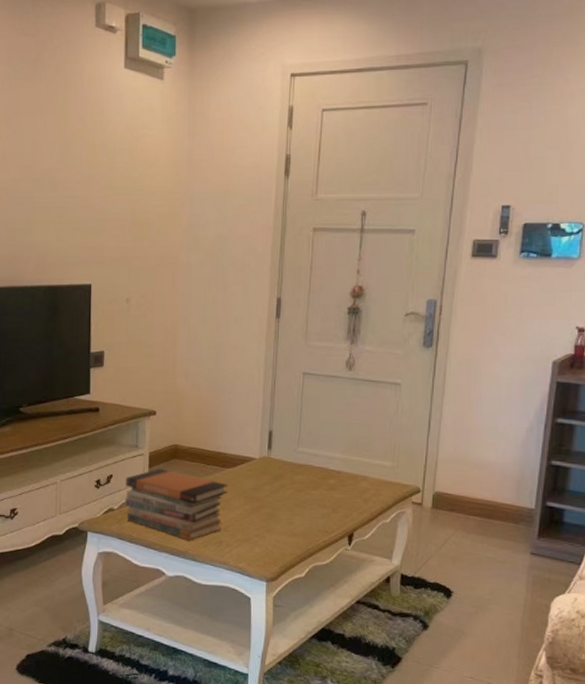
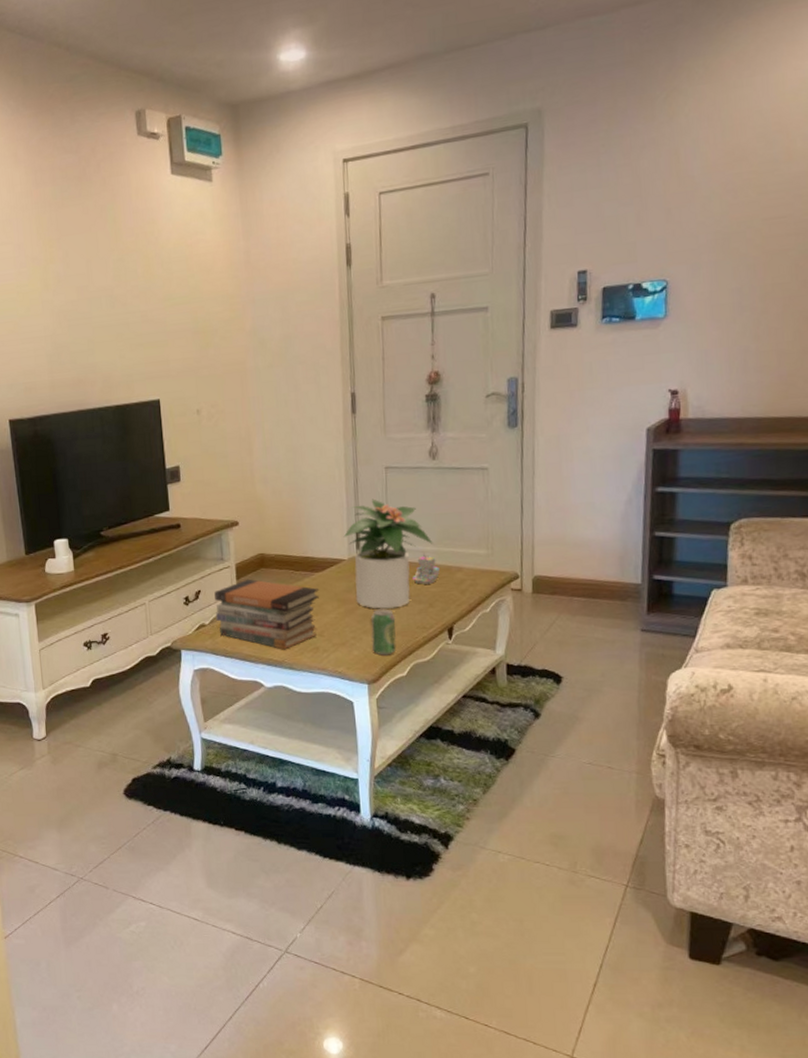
potted plant: none [256,402,342,510] -> present [343,499,433,609]
beverage can: none [273,510,299,556] -> present [371,609,397,656]
candle: none [319,459,346,490] -> present [413,553,440,584]

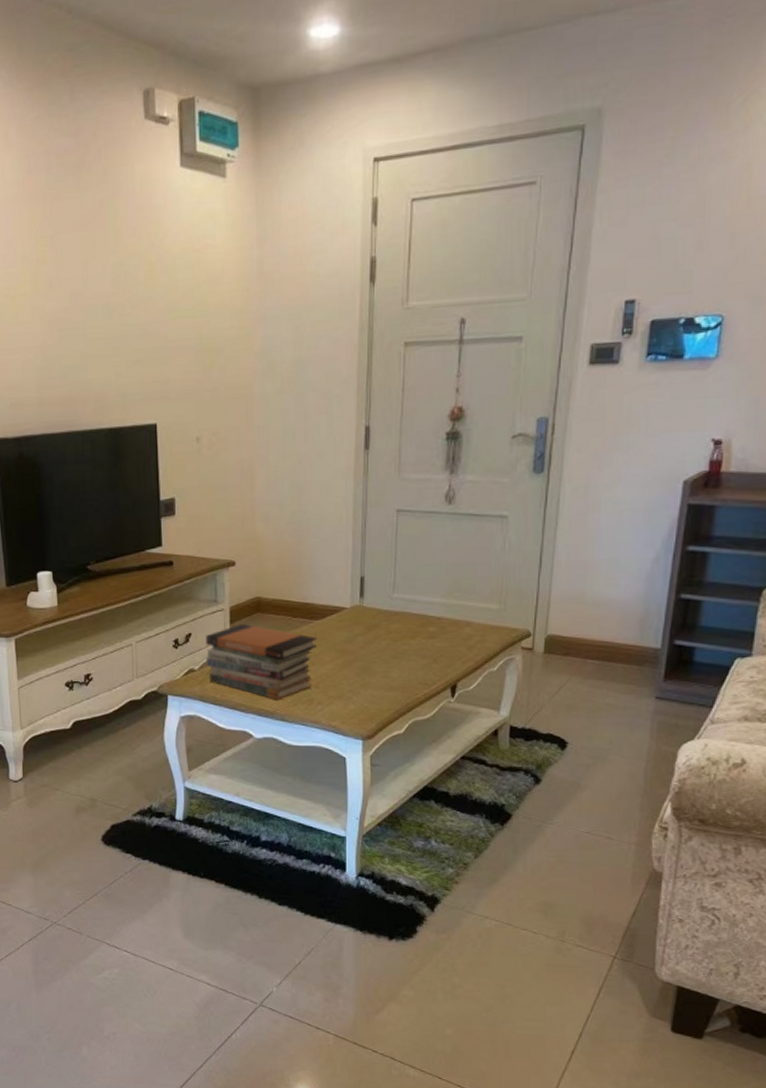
potted plant: present [343,499,433,609] -> none [346,544,443,662]
beverage can: present [371,609,397,656] -> none [368,662,397,711]
candle: present [413,553,440,584] -> none [418,604,447,638]

